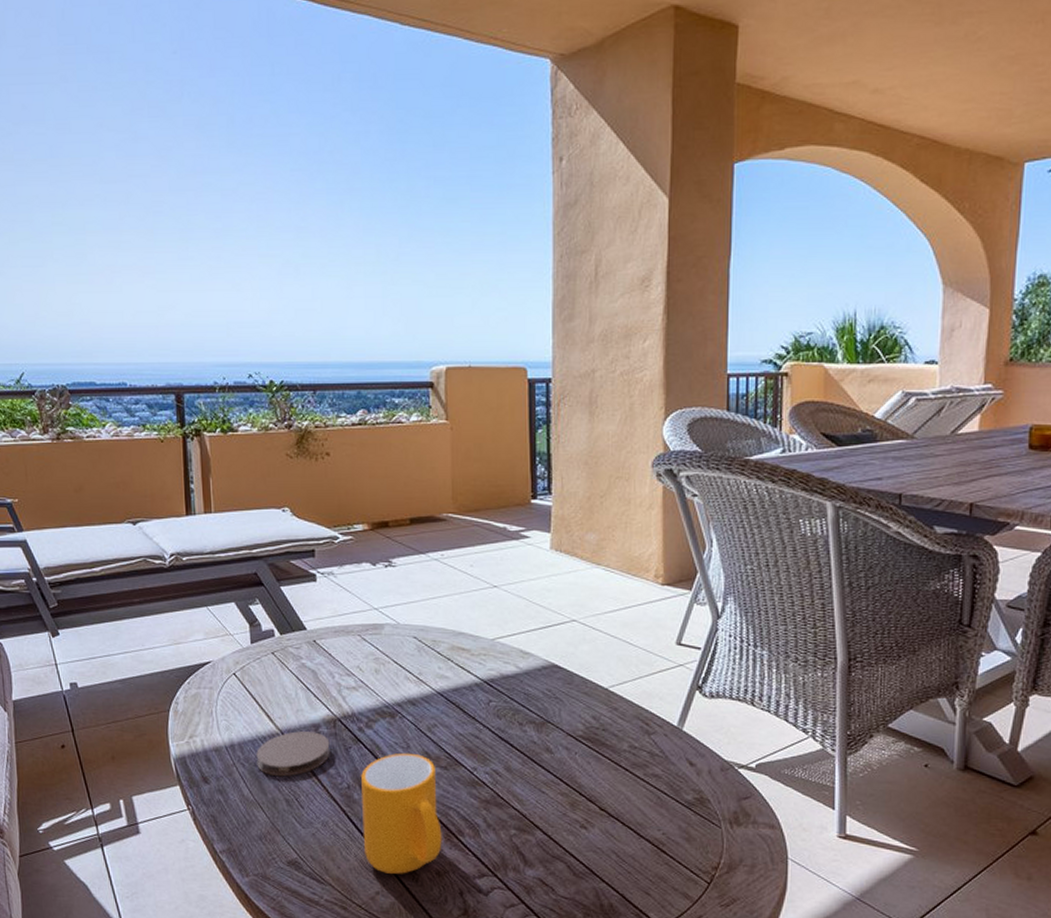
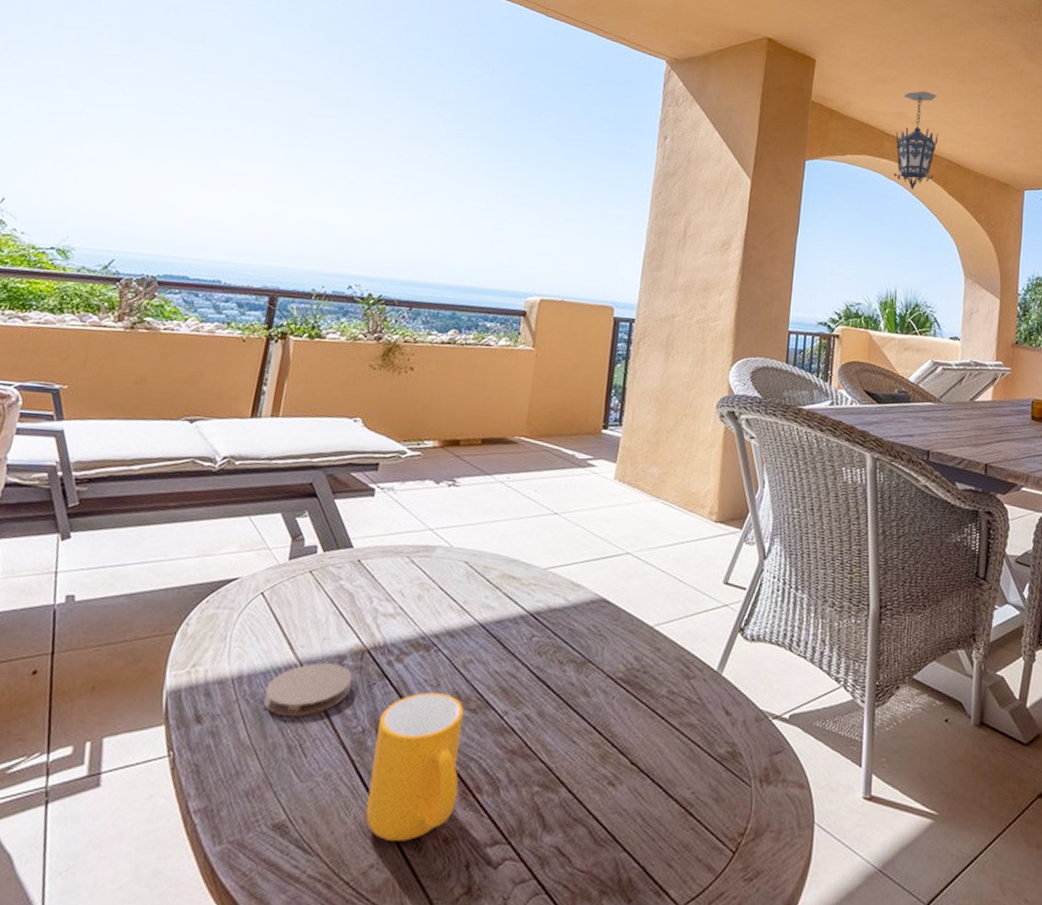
hanging lantern: none [848,45,906,183] -> present [894,91,939,190]

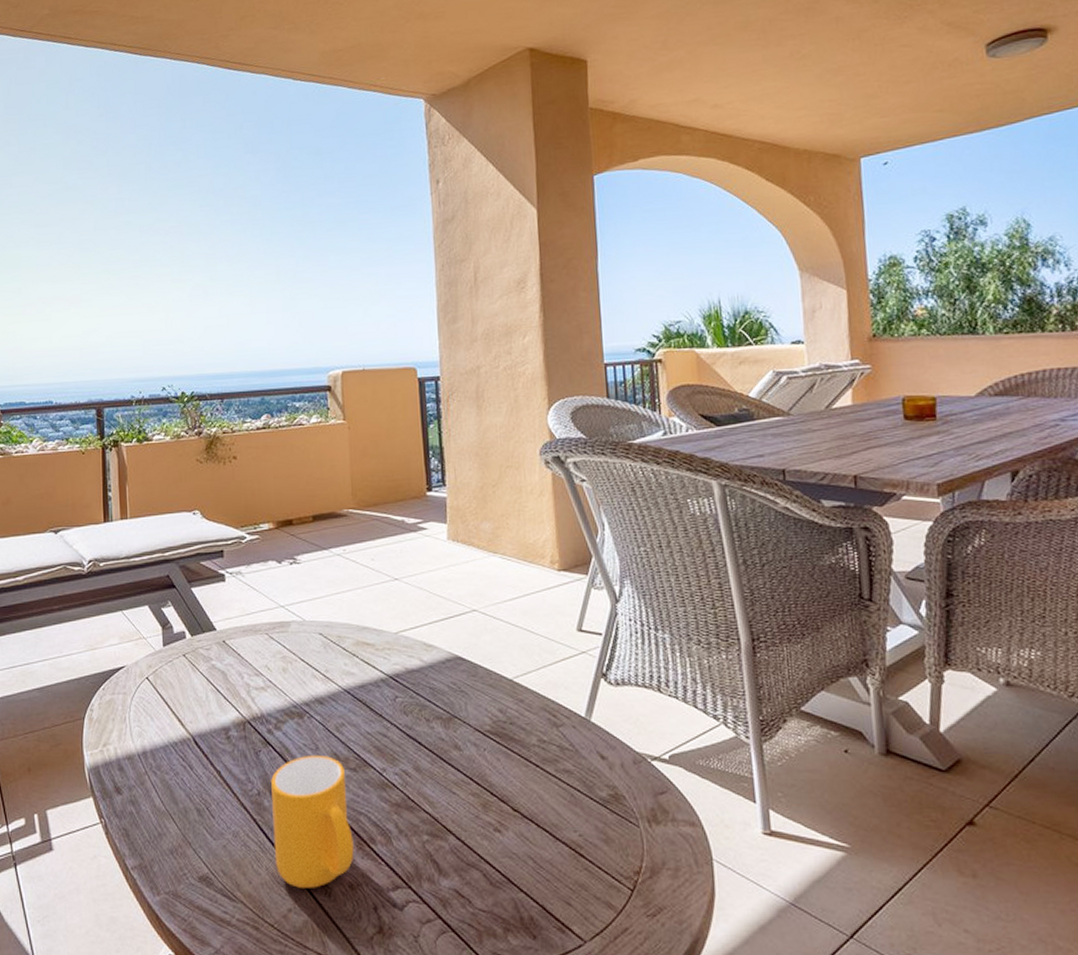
coaster: present [263,663,353,717] -> none [168,736,240,785]
hanging lantern: present [894,91,939,190] -> none [692,67,746,184]

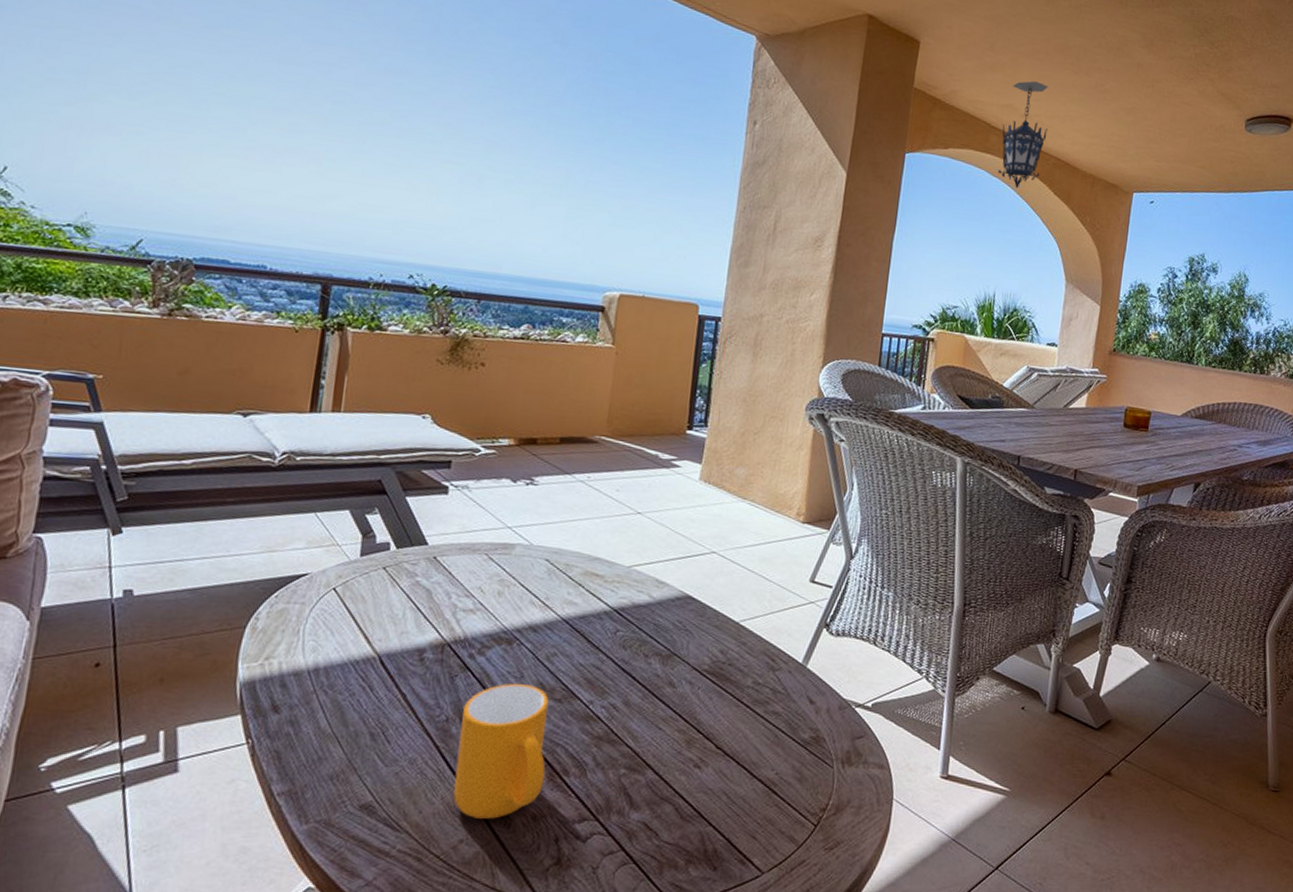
hanging lantern: none [692,67,746,184] -> present [998,81,1048,189]

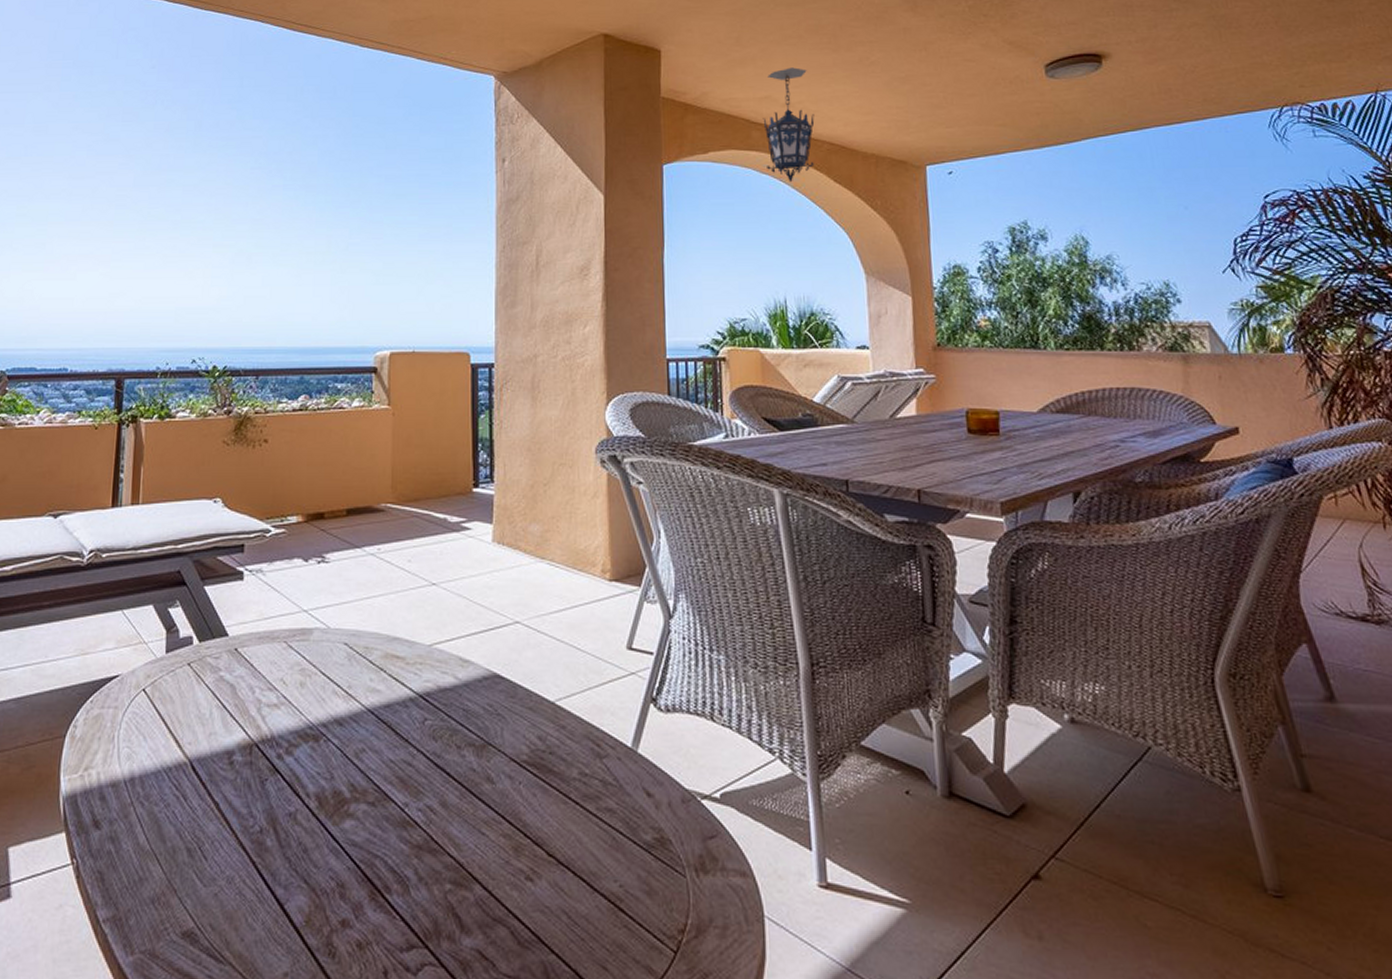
mug: present [453,683,549,819] -> none [273,785,366,947]

